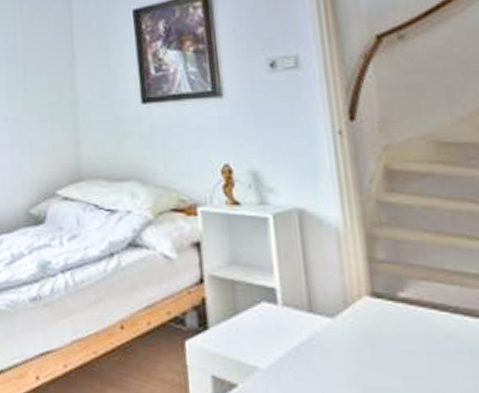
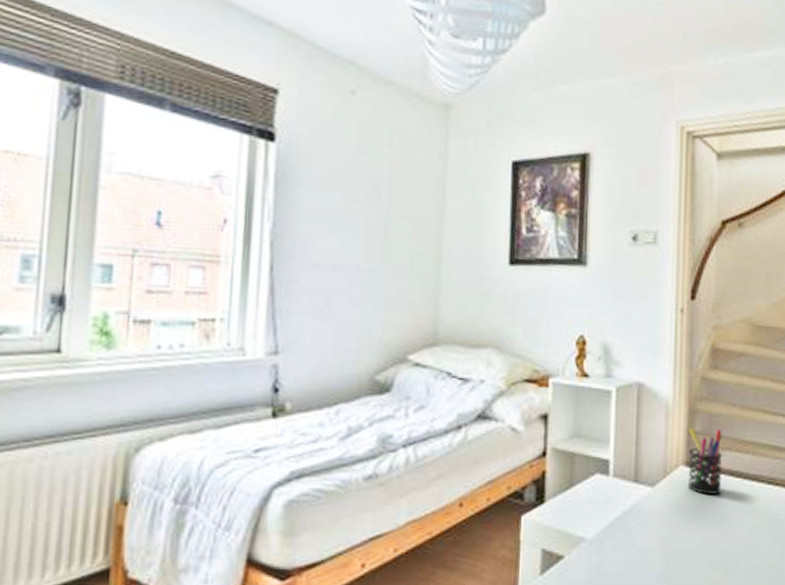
pen holder: none [369,254,424,331] -> present [688,427,723,496]

